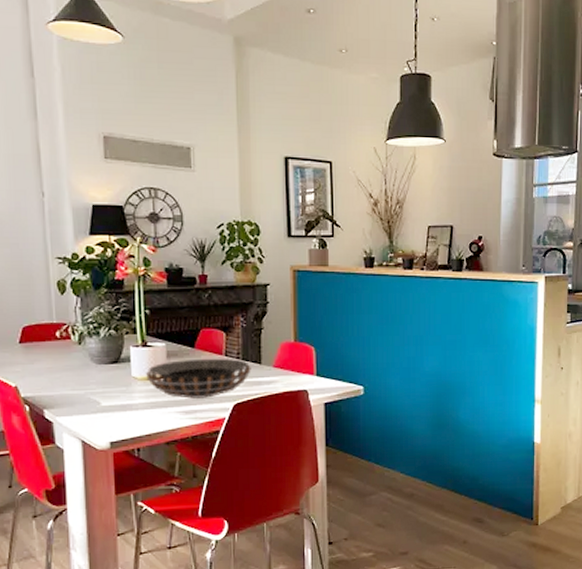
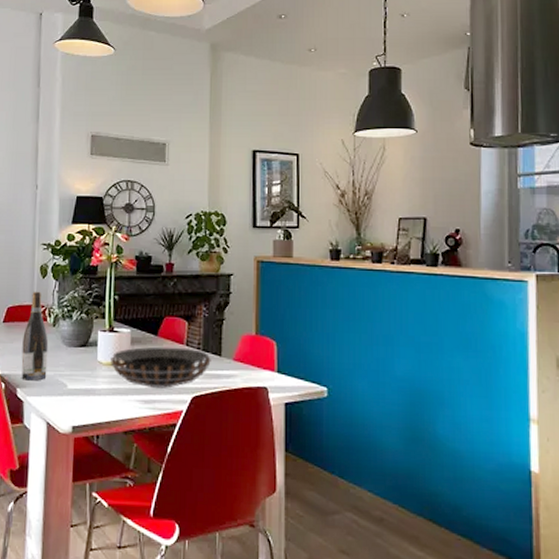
wine bottle: none [44,308,77,401] -> present [21,291,49,381]

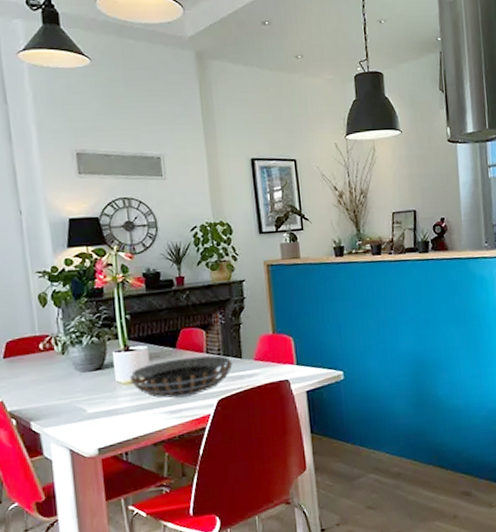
wine bottle: present [21,291,49,381] -> none [29,321,63,413]

